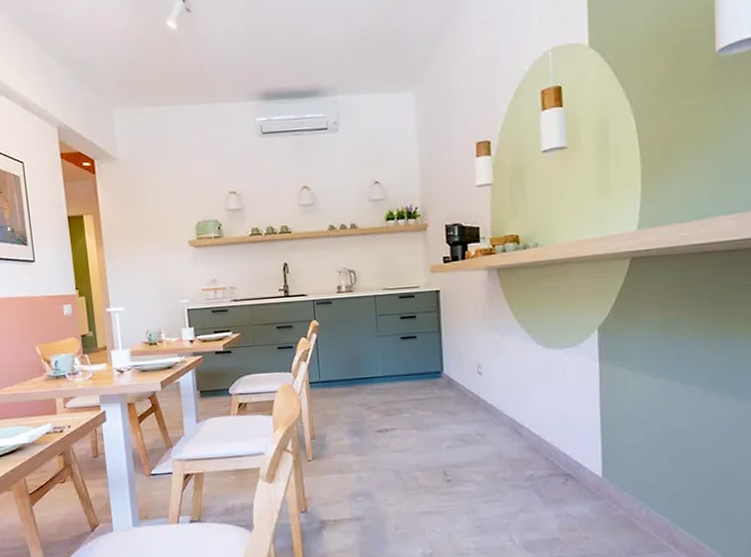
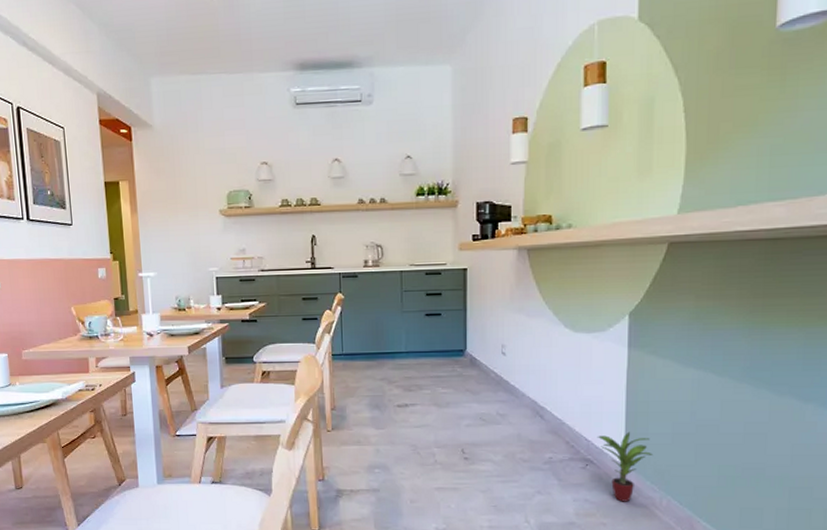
potted plant: none [575,444,630,515] -> present [597,431,654,502]

